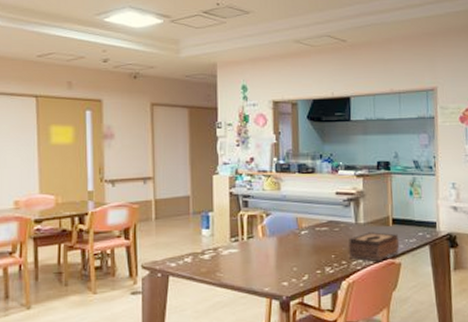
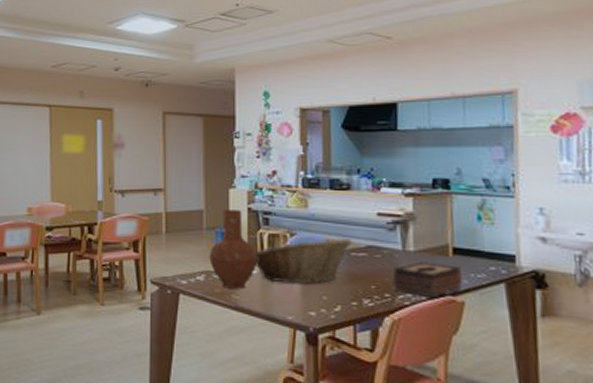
vase: none [196,195,239,268] -> present [209,210,258,289]
fruit basket: none [236,214,317,259] -> present [254,237,352,285]

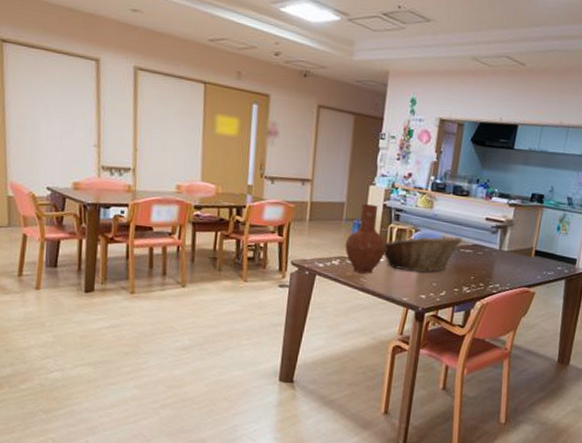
tissue box: present [392,262,463,299] -> none [487,260,538,289]

